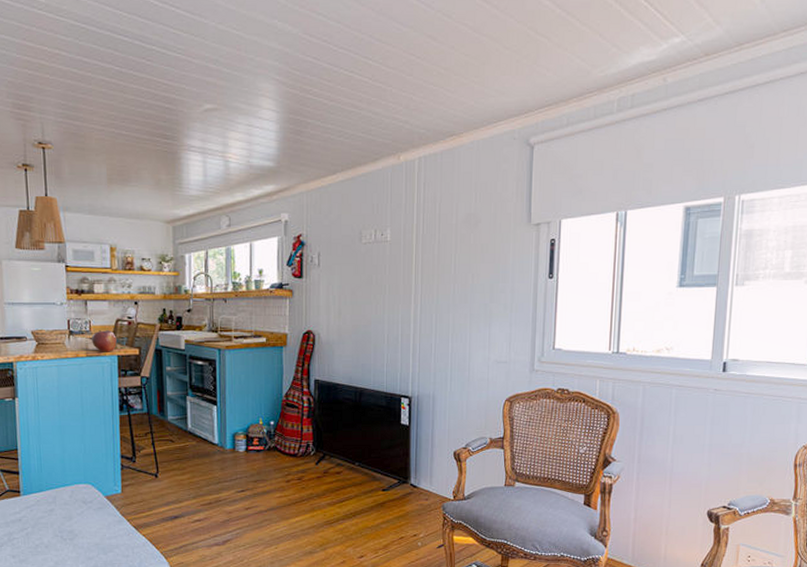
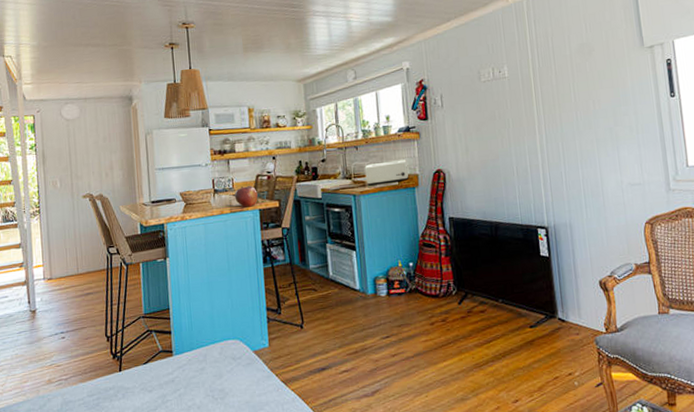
toaster: none [232,317,278,341] -> present [364,159,409,186]

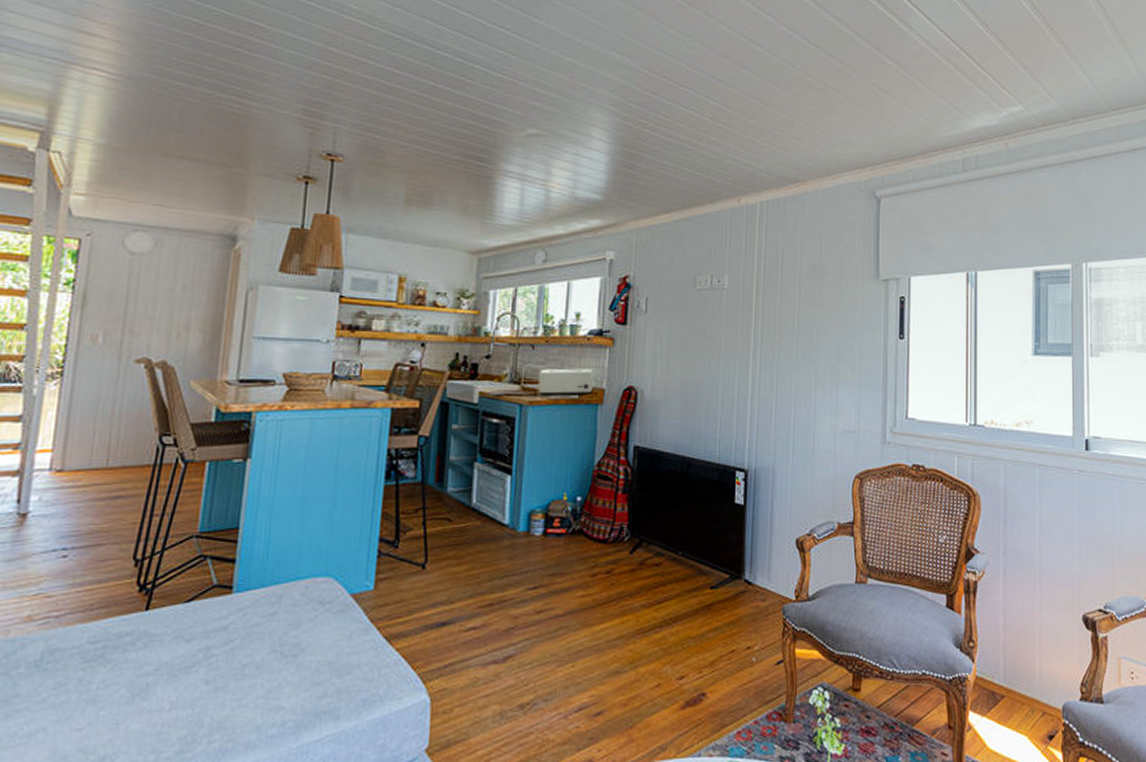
fruit: present [234,186,258,208] -> none [360,376,393,404]

